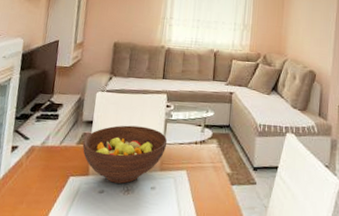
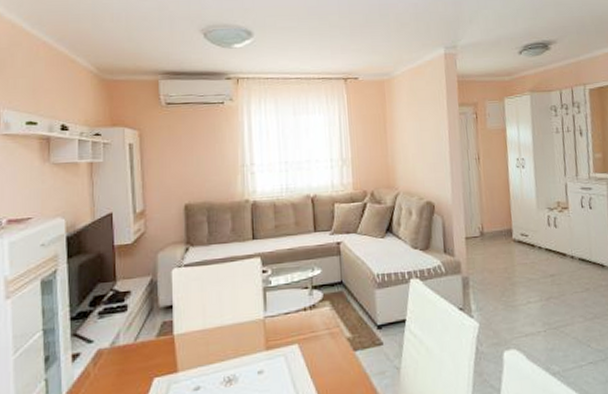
fruit bowl: present [82,125,168,184] -> none [164,300,270,375]

